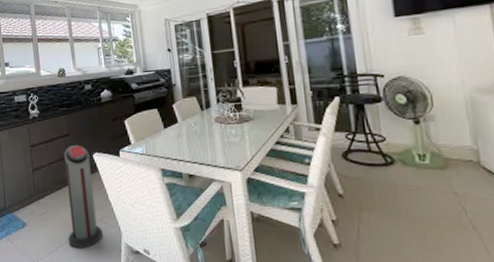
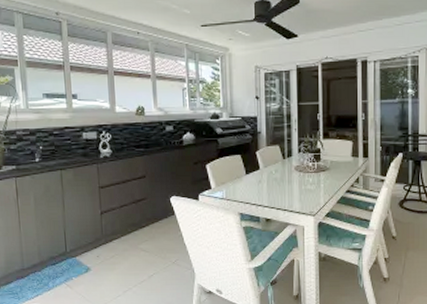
air purifier: present [64,145,103,249] -> none [137,188,175,292]

